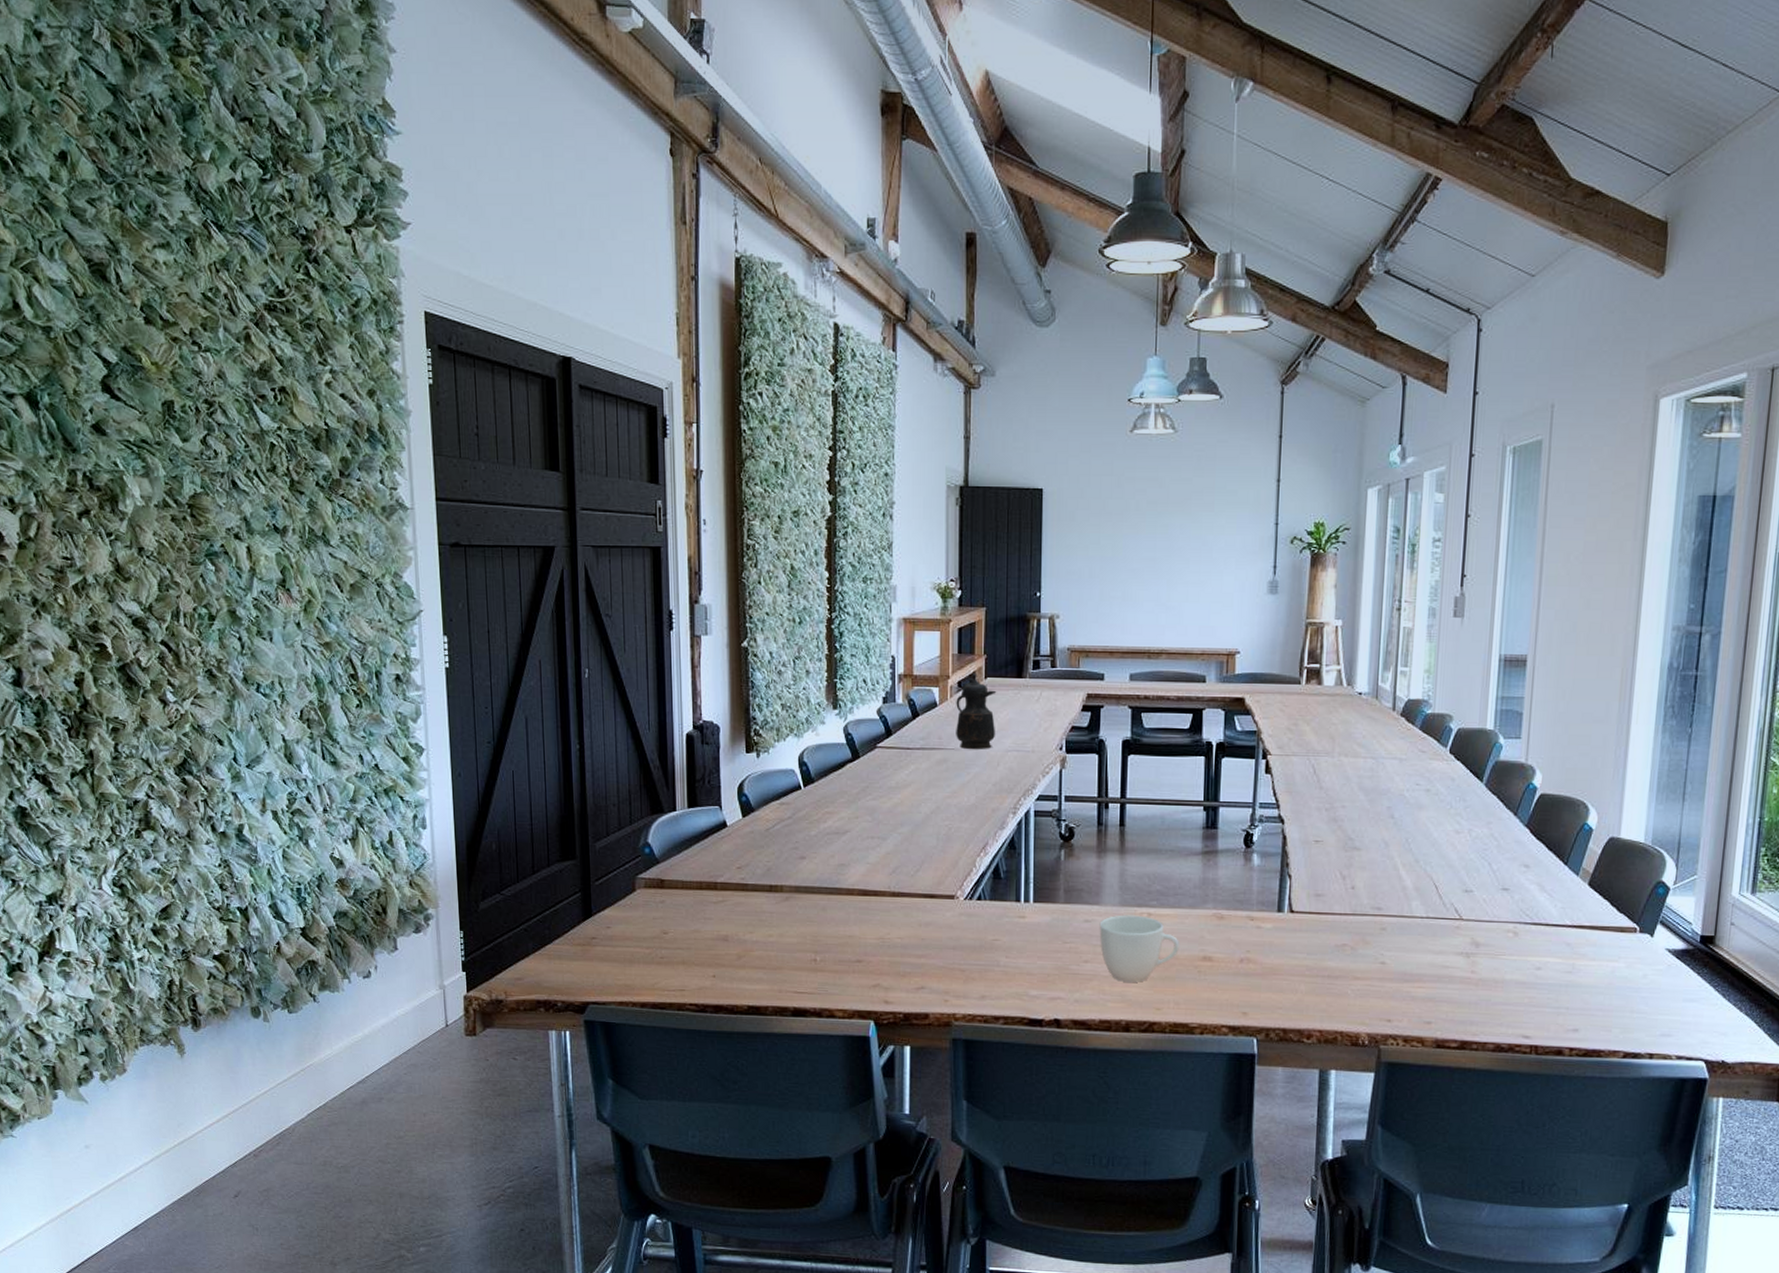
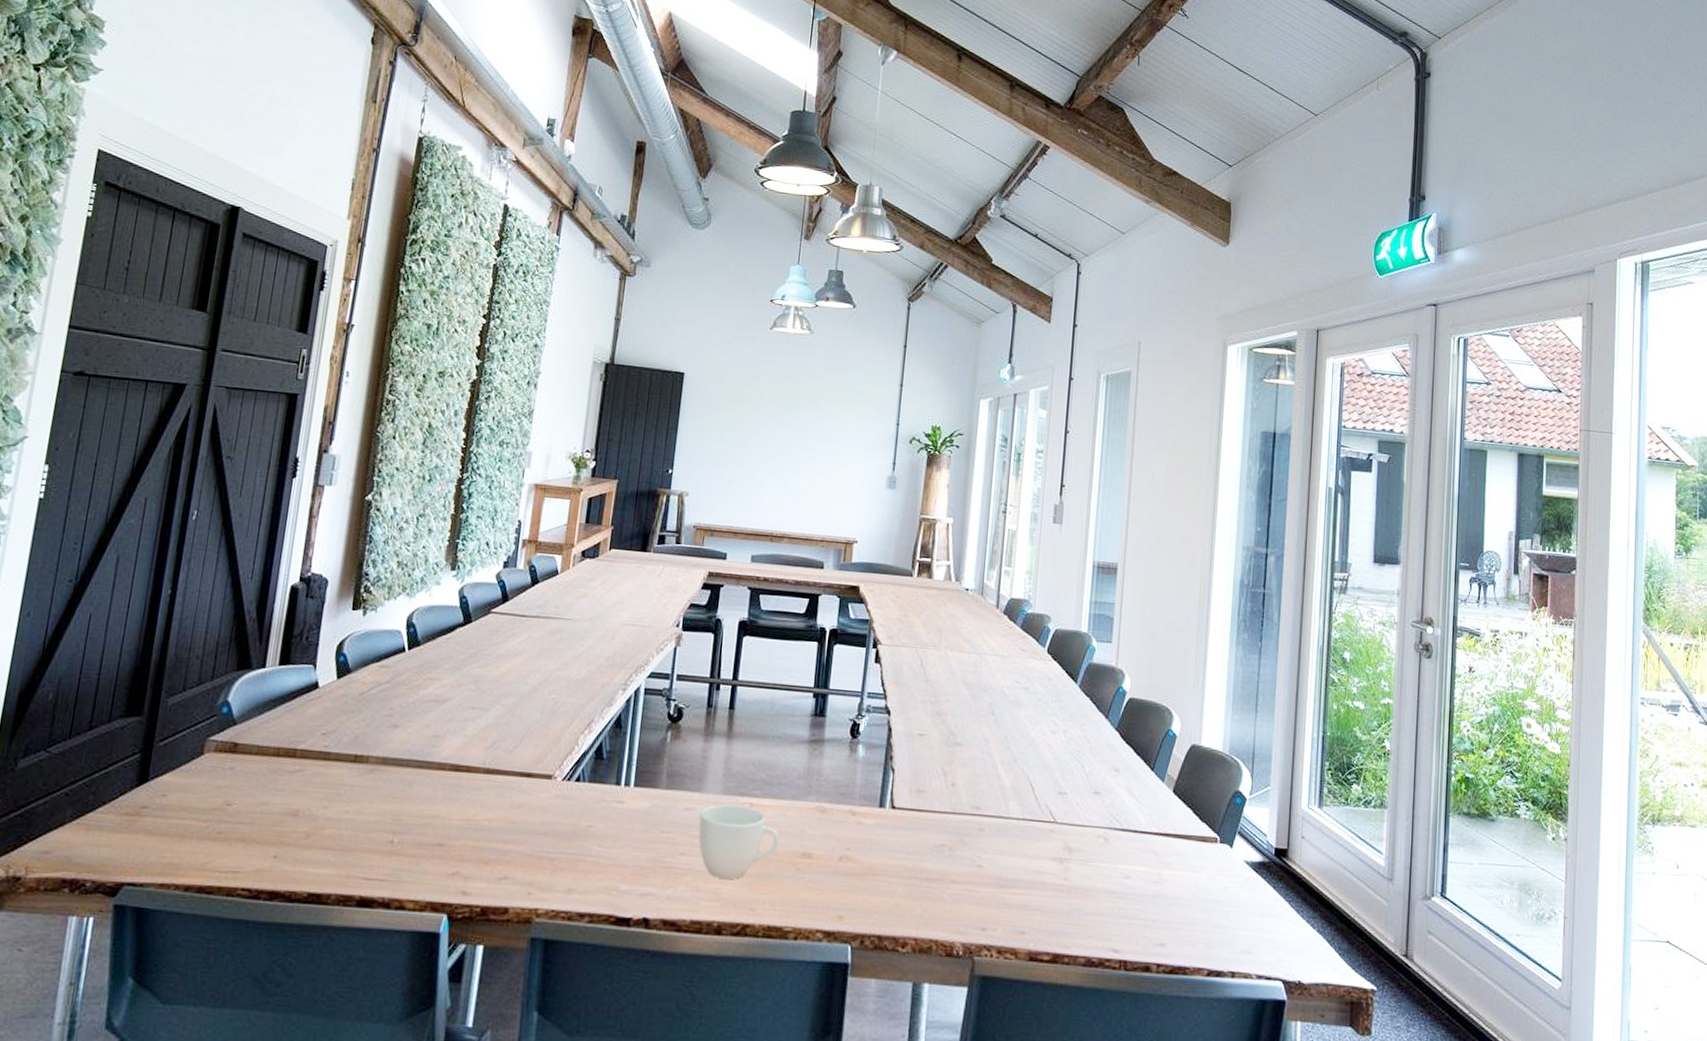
coffeepot: present [956,672,997,750] -> none [573,542,620,622]

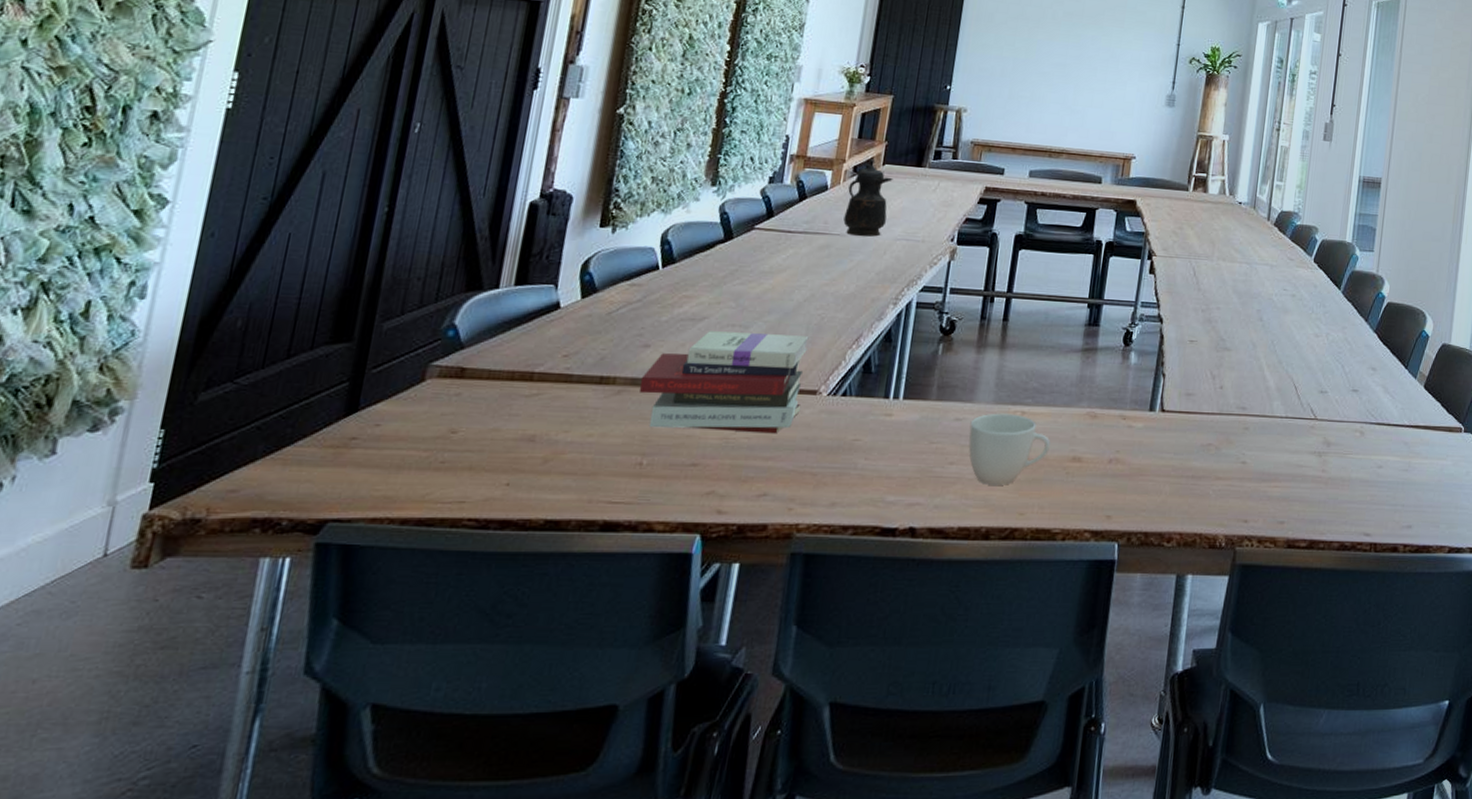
books: none [389,713,544,817] -> present [638,331,809,434]
coffeepot: none [573,542,620,622] -> present [843,157,893,237]

